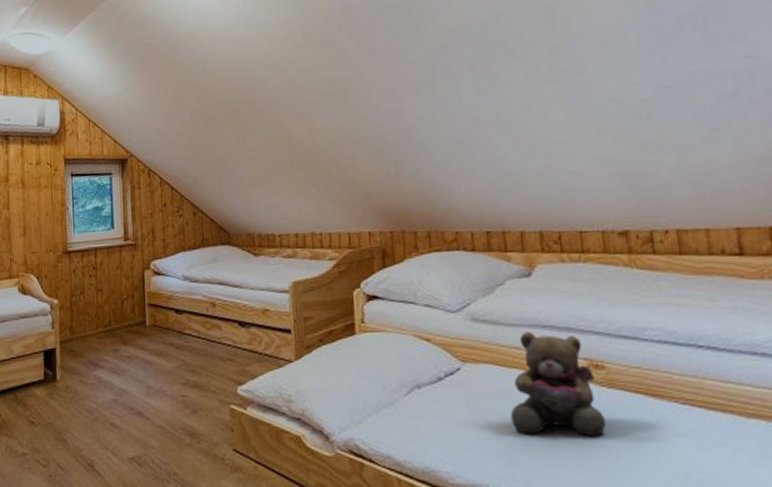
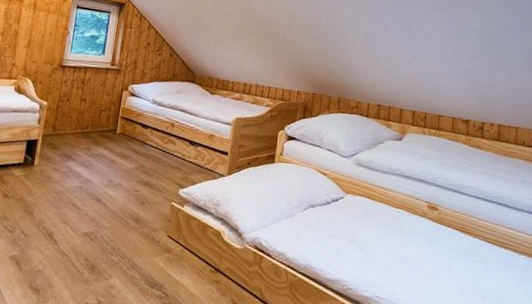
teddy bear: present [511,331,607,436] -> none [371,178,433,255]

